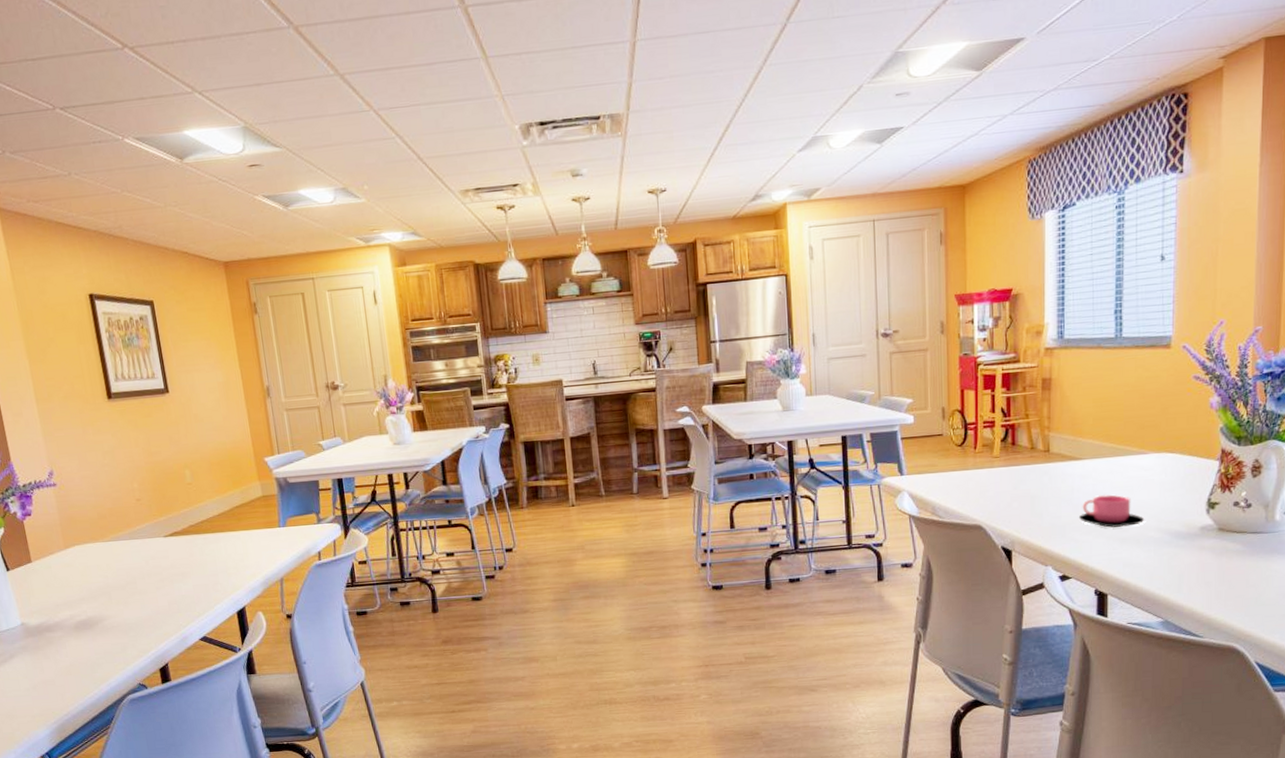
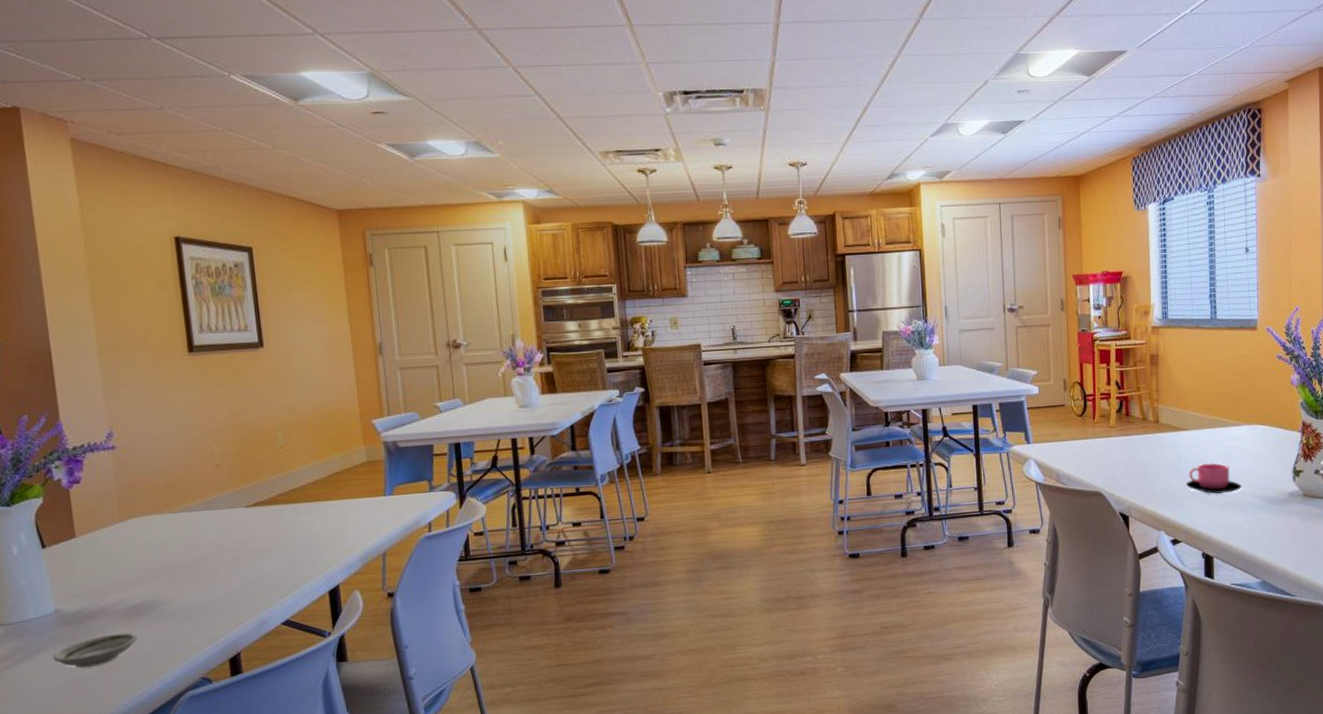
saucer: none [22,644,86,672] -> present [52,632,137,668]

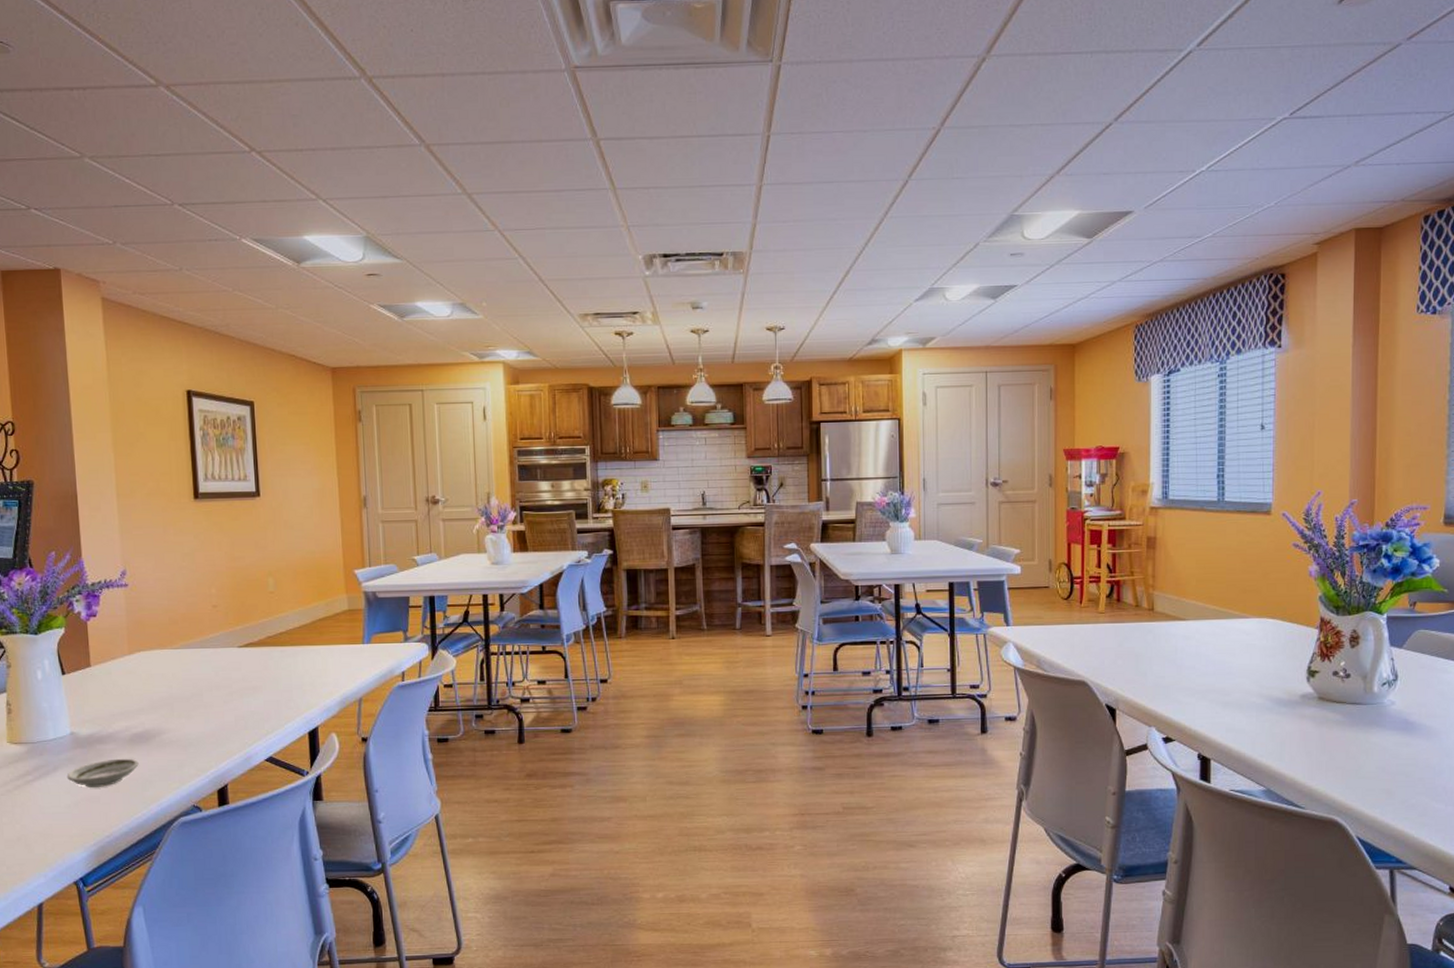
cup: present [1185,462,1242,494] -> none [1182,656,1247,691]

